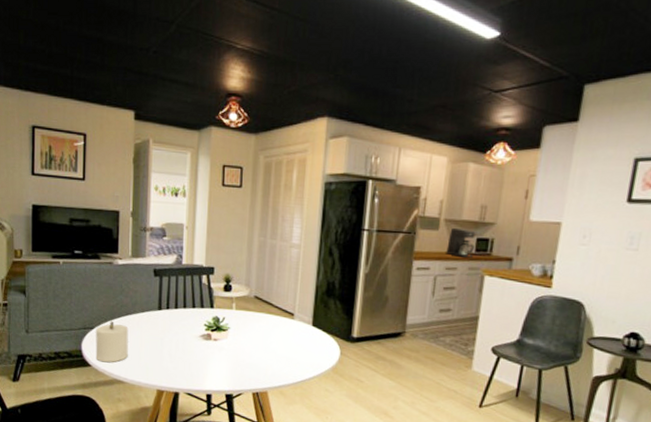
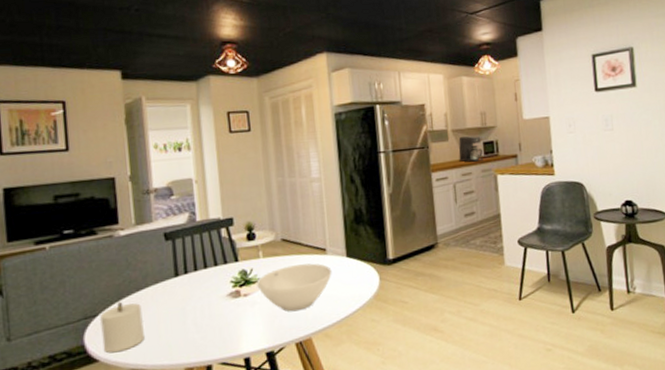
bowl: none [226,322,296,365] -> present [257,263,332,312]

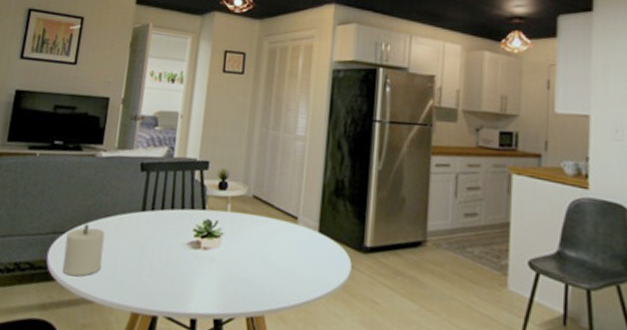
bowl: present [257,263,332,312] -> none [219,227,300,281]
coffee maker: present [458,135,483,162] -> none [467,119,498,154]

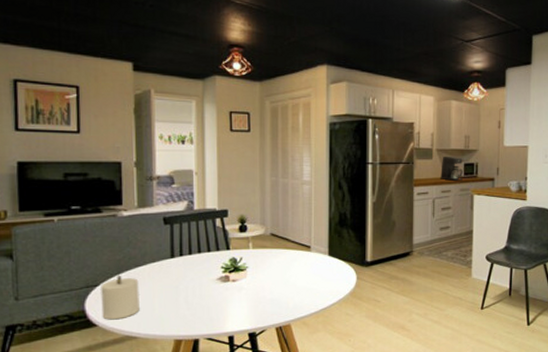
coffee maker: none [467,119,498,154] -> present [440,156,463,181]

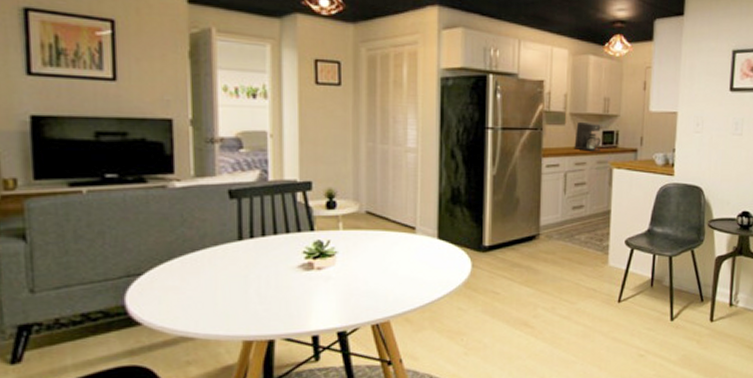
candle: present [101,275,140,320] -> none [146,261,198,317]

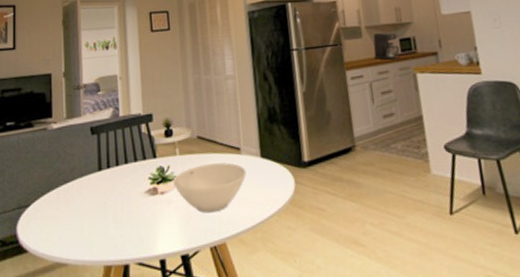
bowl: none [333,241,420,292] -> present [173,162,247,213]

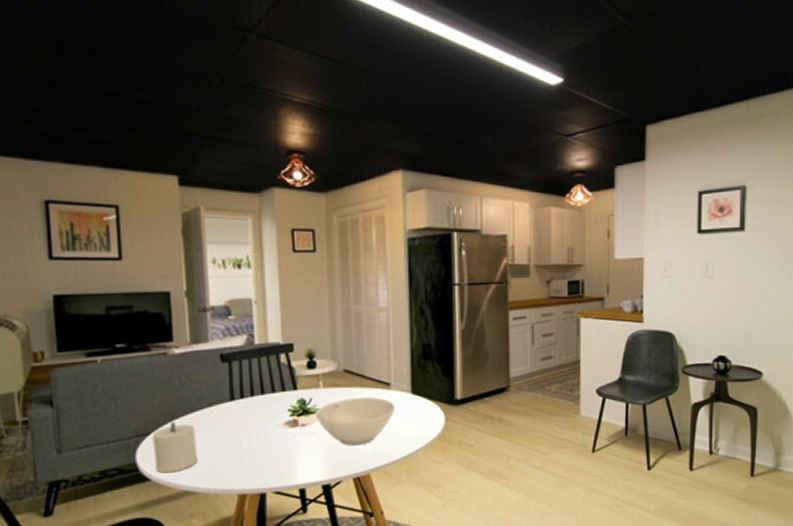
candle: none [32,193,69,245] -> present [152,421,198,473]
coffee maker: present [373,32,400,60] -> none [540,272,566,302]

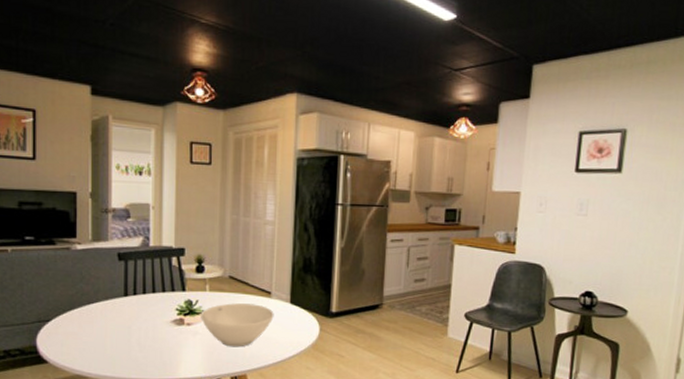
candle: present [152,421,198,473] -> none [53,311,91,358]

